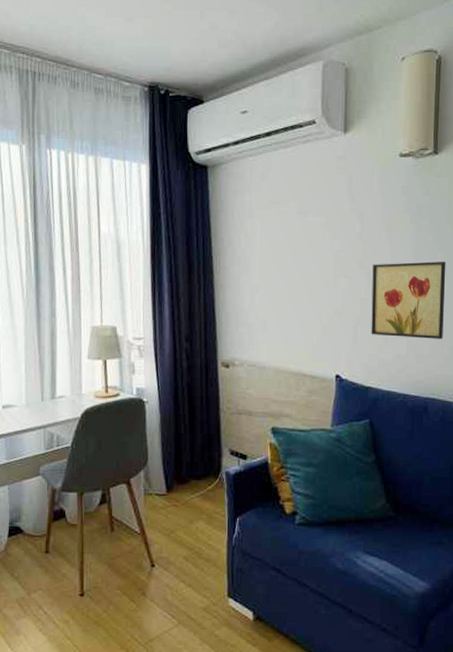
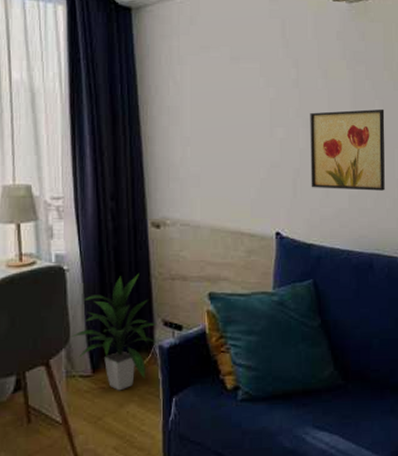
indoor plant: none [149,407,225,509] -> present [71,273,158,391]

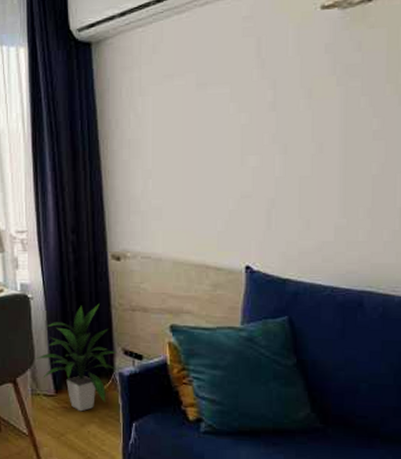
wall art: present [310,108,385,191] -> none [288,128,385,222]

